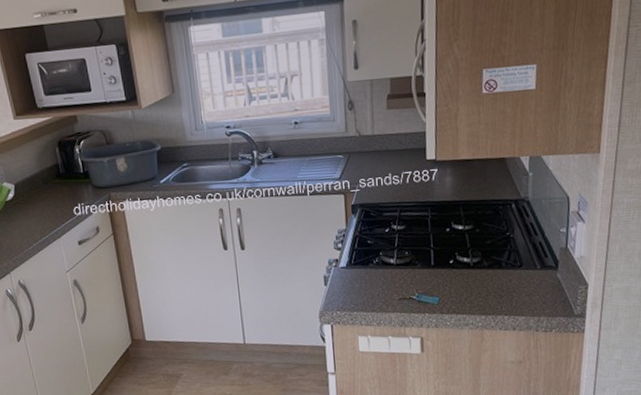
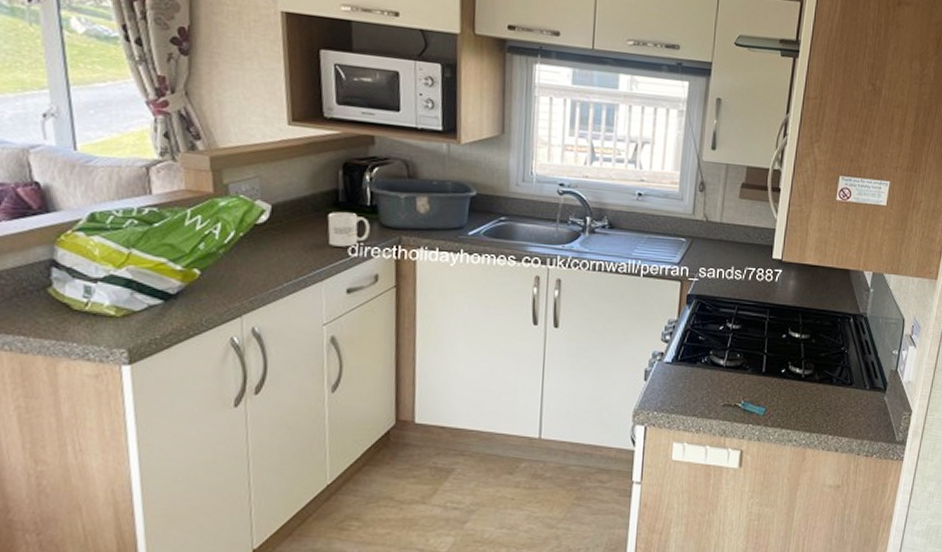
mug: none [54,180,87,210] -> present [327,212,370,247]

